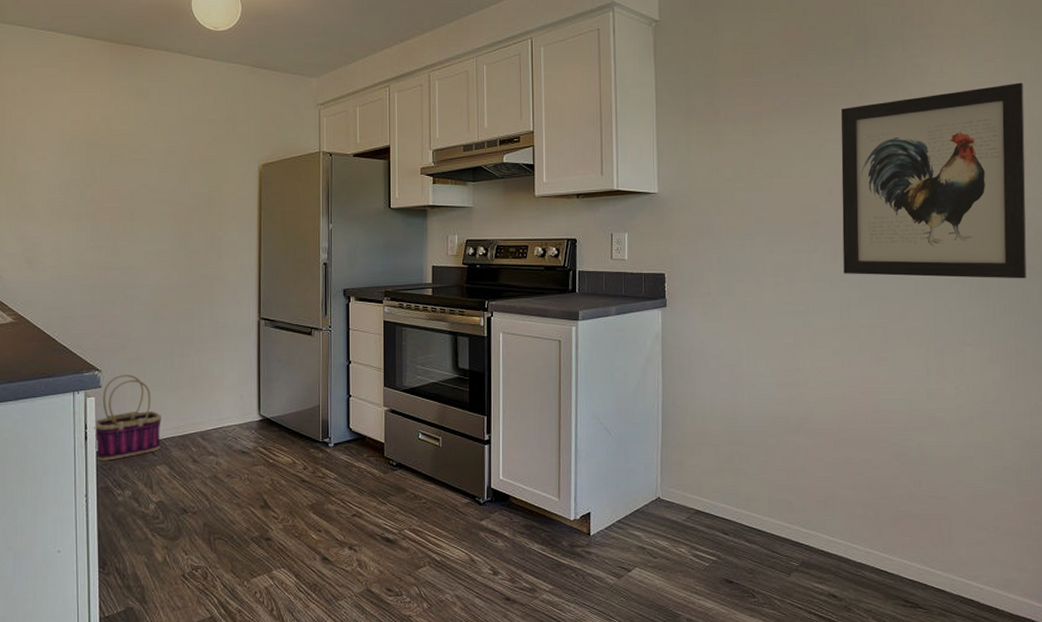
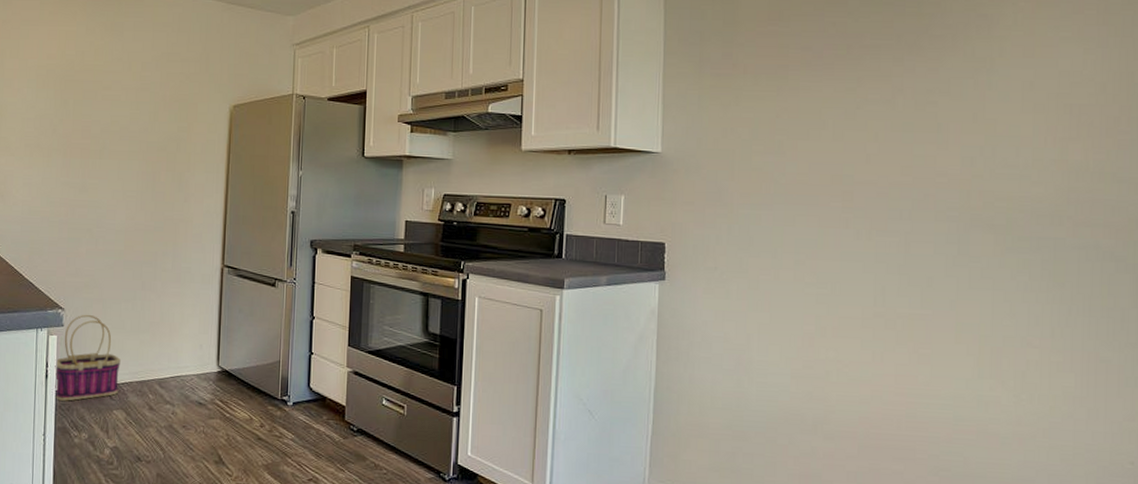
wall art: present [841,82,1026,279] -> none [879,39,1122,274]

